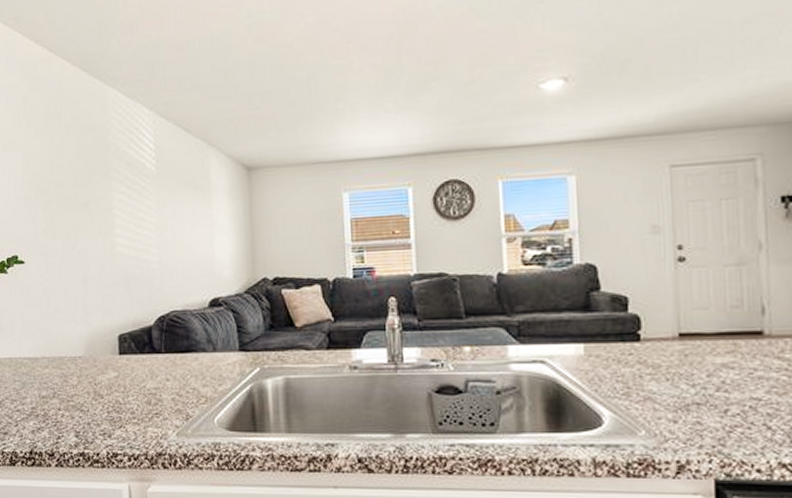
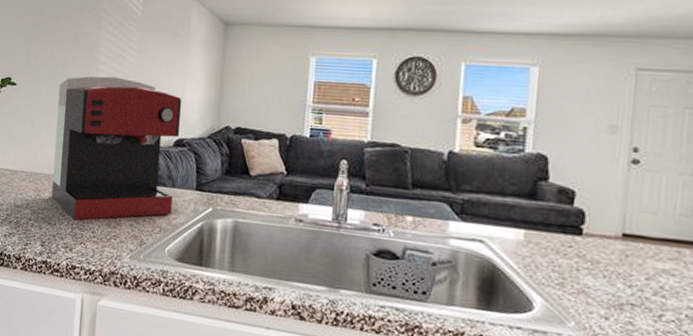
coffee maker: none [73,240,216,403] -> present [51,76,182,221]

